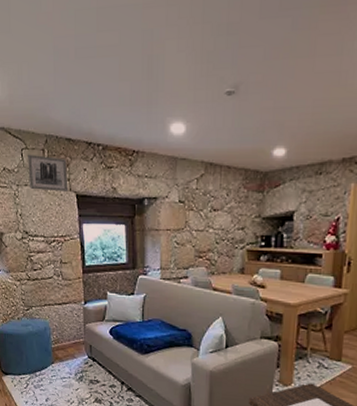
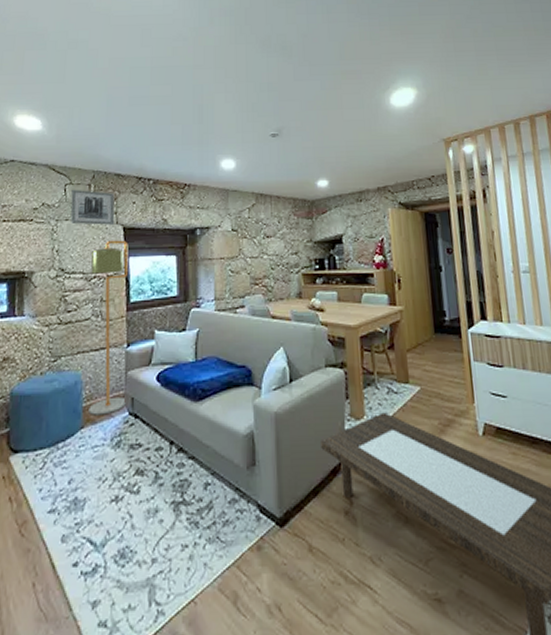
floor lamp: none [49,207,85,356] -> present [88,240,129,416]

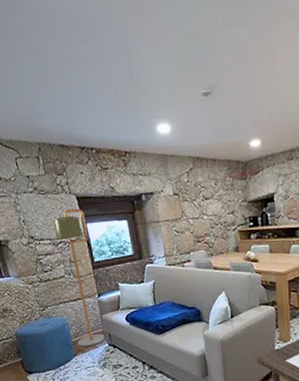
wall art: present [70,189,115,225] -> none [22,162,69,197]

